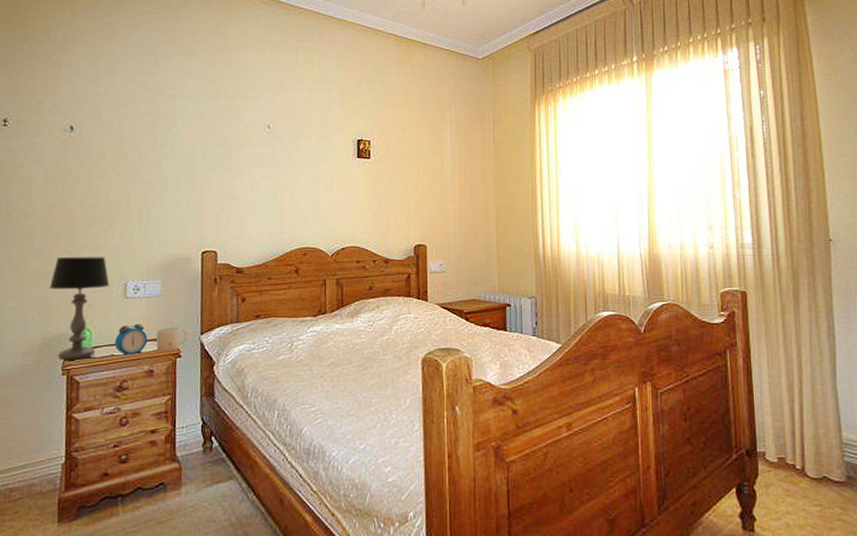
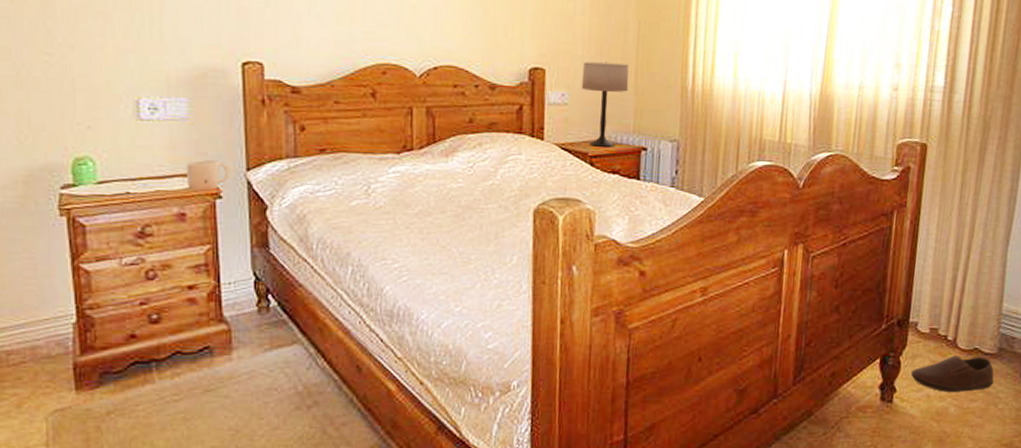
table lamp: present [50,256,110,361] -> none [28,59,115,199]
alarm clock: present [115,323,148,356] -> none [129,153,175,194]
table lamp: none [455,237,492,306] -> present [581,61,629,149]
shoe: none [766,484,849,521] -> present [910,355,994,392]

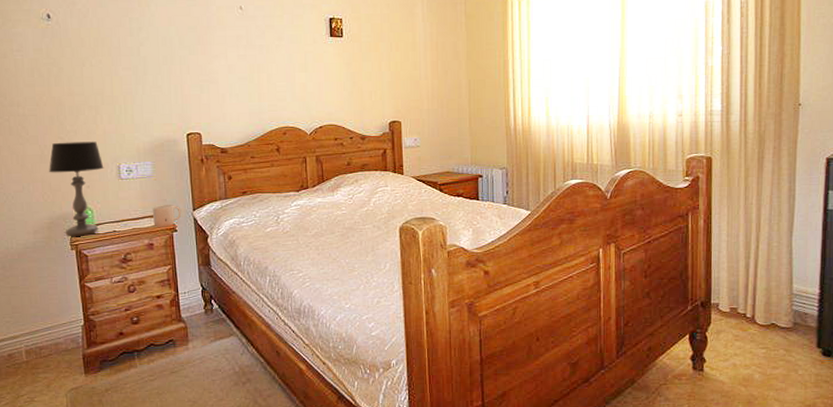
table lamp: none [28,59,115,199] -> present [49,141,104,237]
table lamp: present [581,61,629,149] -> none [428,112,465,178]
shoe: present [910,355,994,392] -> none [716,330,793,361]

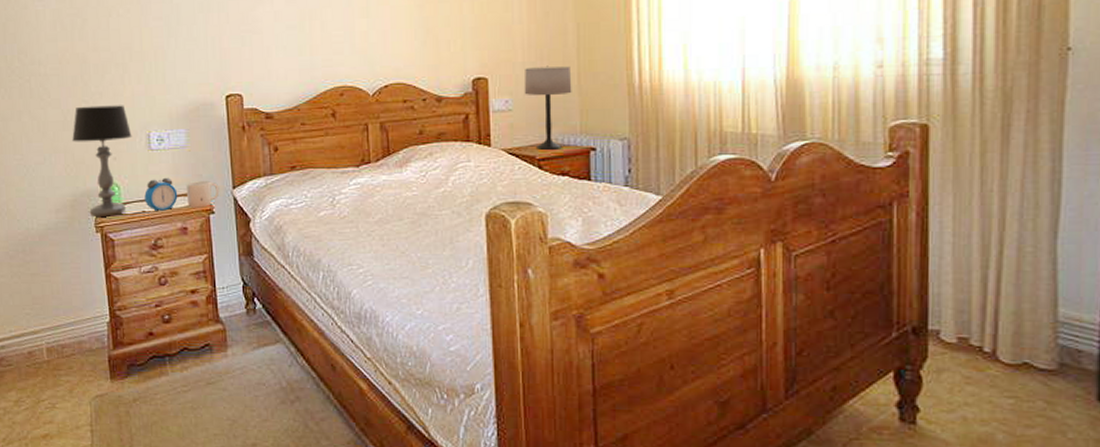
alarm clock: none [115,202,145,231] -> present [144,177,178,212]
table lamp: none [428,112,465,178] -> present [524,65,572,151]

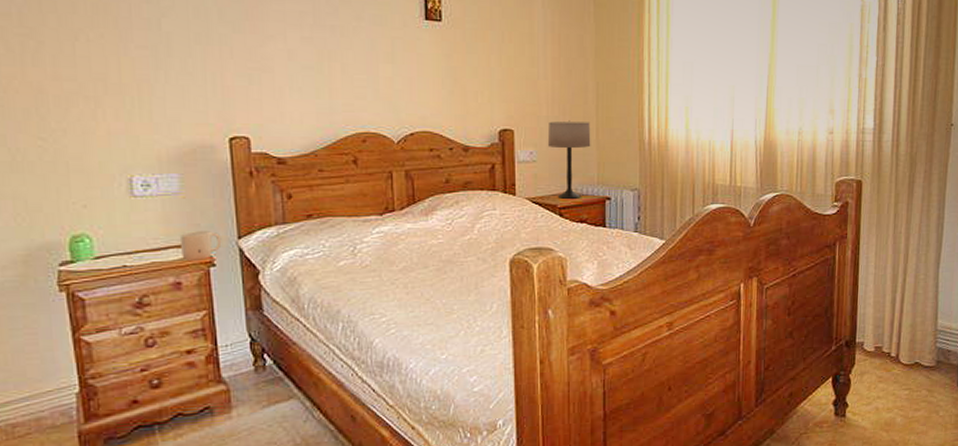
table lamp: present [72,105,132,218] -> none [24,144,109,275]
alarm clock: present [144,177,178,212] -> none [125,227,169,266]

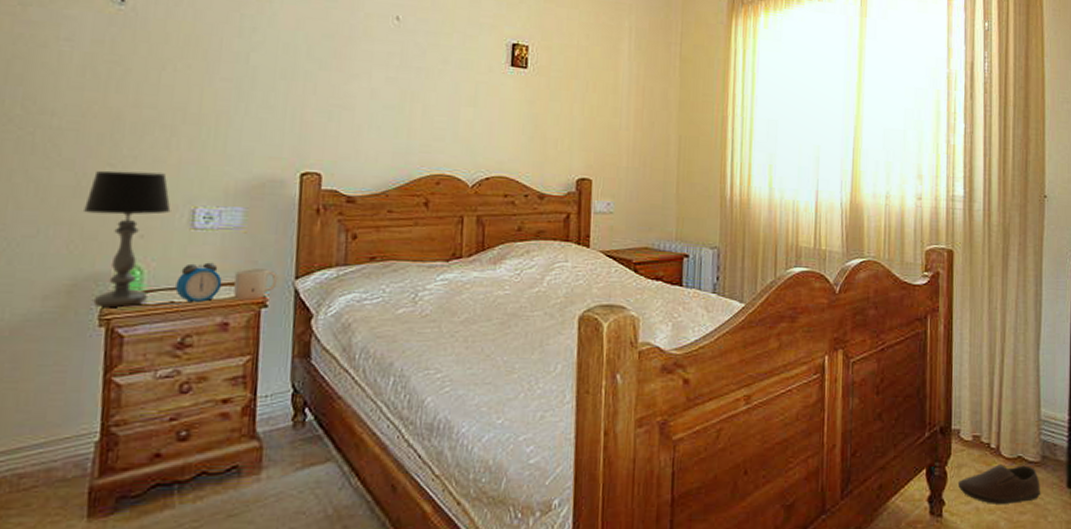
table lamp: none [24,144,109,275] -> present [84,170,171,309]
alarm clock: none [125,227,169,266] -> present [175,262,222,304]
table lamp: present [547,120,591,200] -> none [625,172,671,256]
shoe: none [860,370,935,404] -> present [957,464,1041,504]

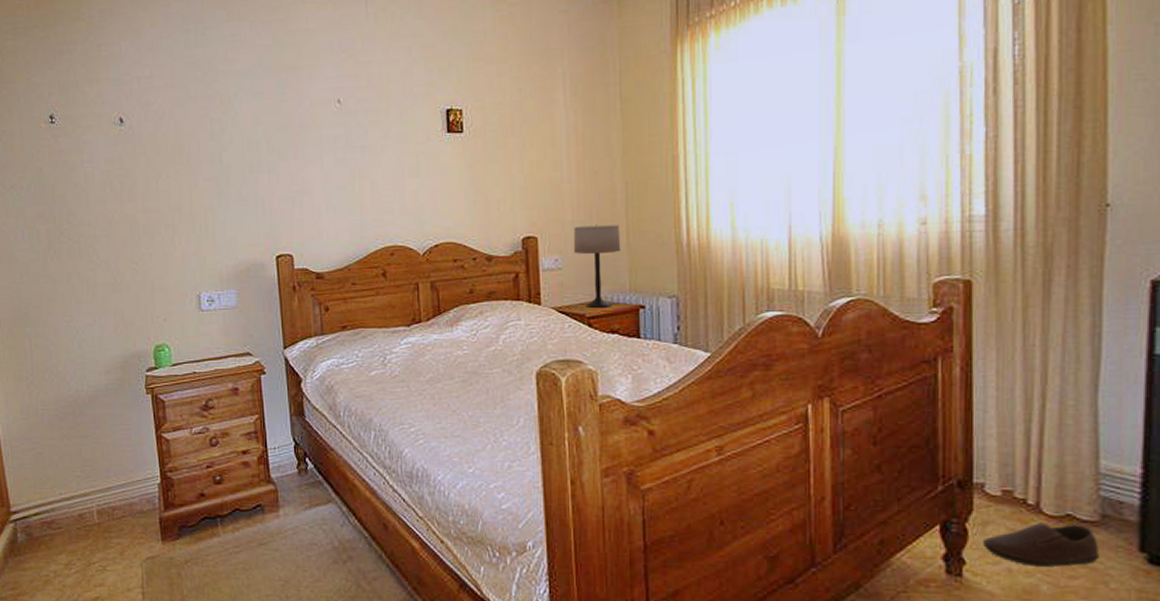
table lamp: present [84,170,171,309] -> none [122,266,183,379]
alarm clock: present [175,262,222,304] -> none [195,338,229,373]
mug: present [233,267,278,300] -> none [236,340,271,369]
table lamp: none [625,172,671,256] -> present [573,224,621,309]

